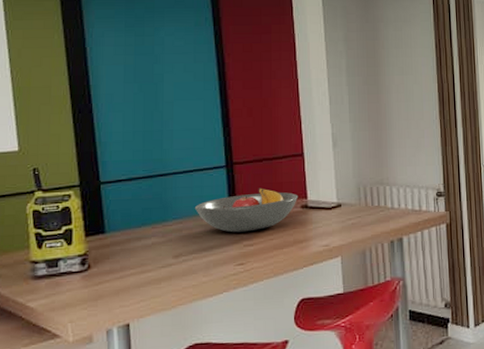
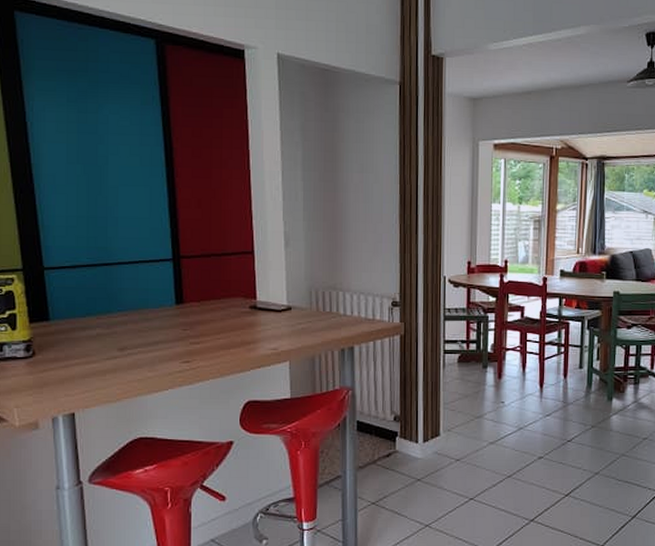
fruit bowl: present [194,188,299,233] -> none [140,284,247,329]

